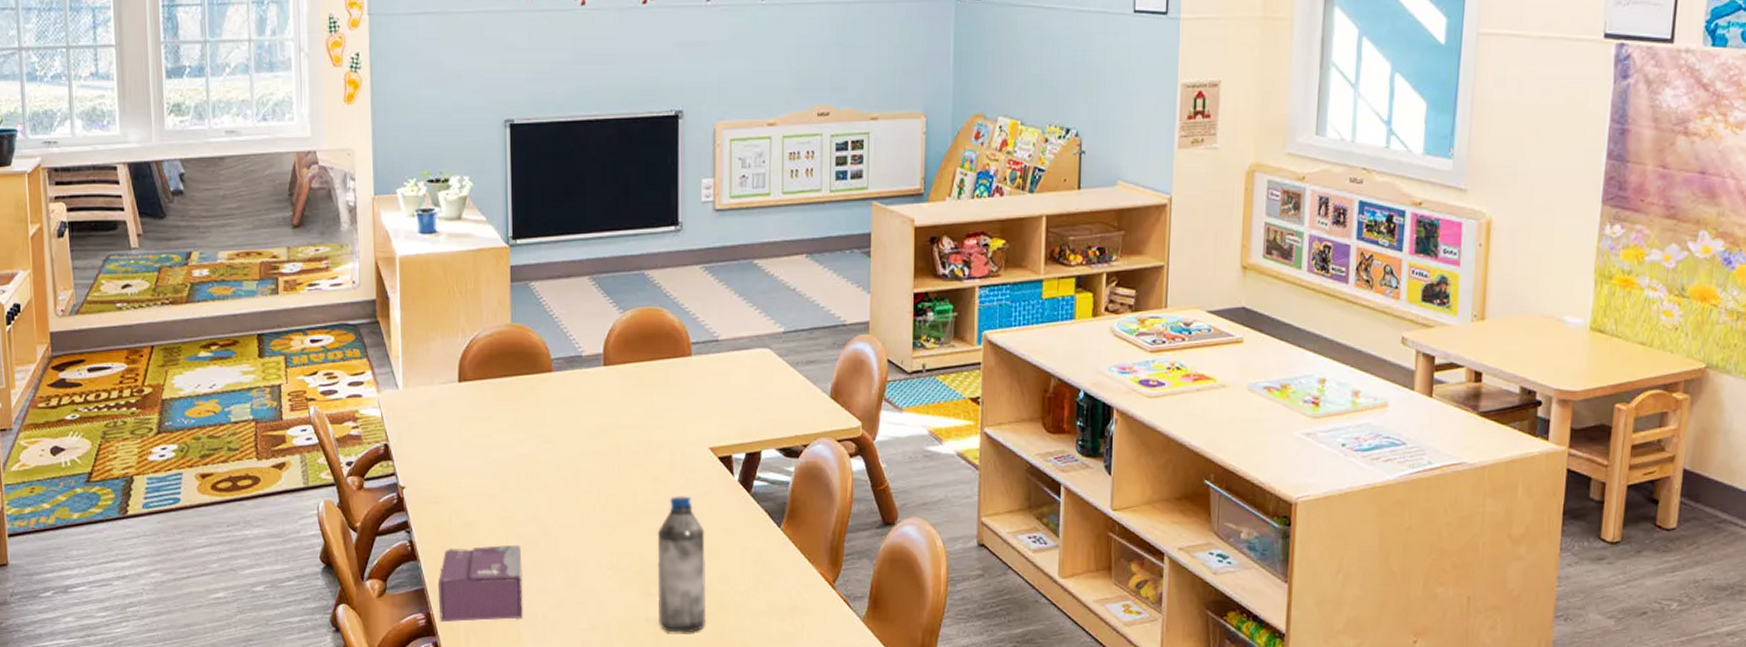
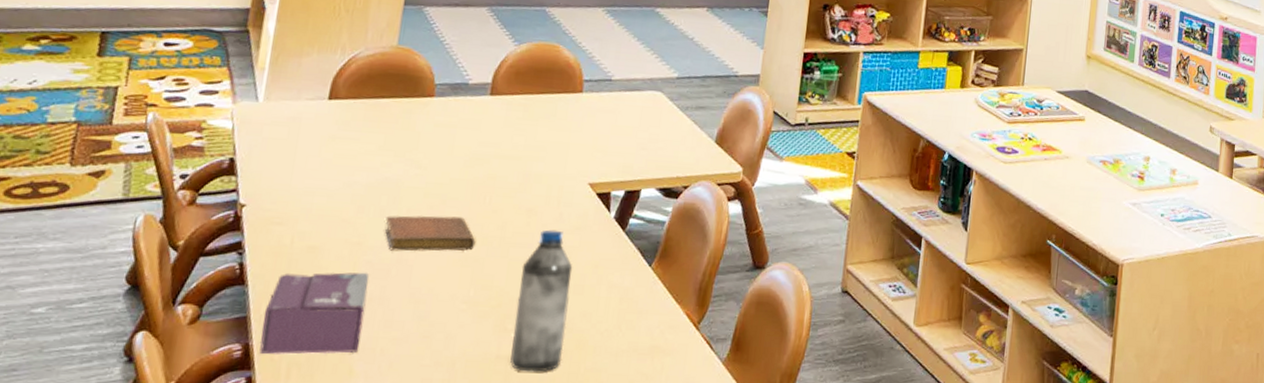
notebook: none [527,488,611,524] -> present [385,215,476,252]

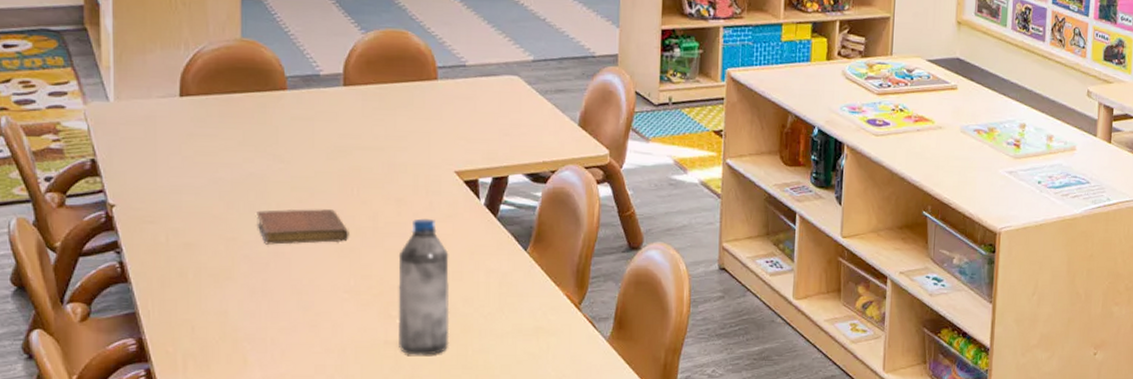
tissue box: present [259,272,370,355] -> none [152,266,250,348]

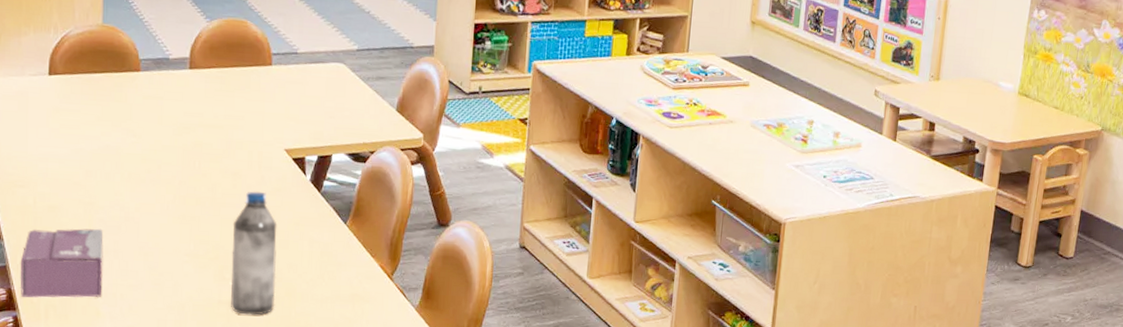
tissue box: none [152,266,250,348] -> present [20,228,104,298]
notebook: present [256,209,349,245] -> none [111,179,191,211]

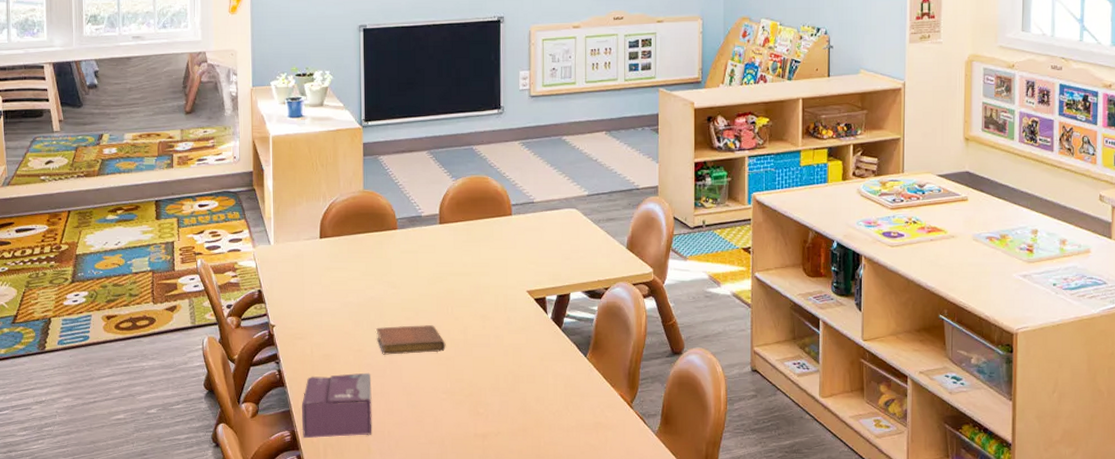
notebook: none [111,179,191,211] -> present [376,325,446,355]
water bottle: present [231,191,277,315] -> none [484,331,526,446]

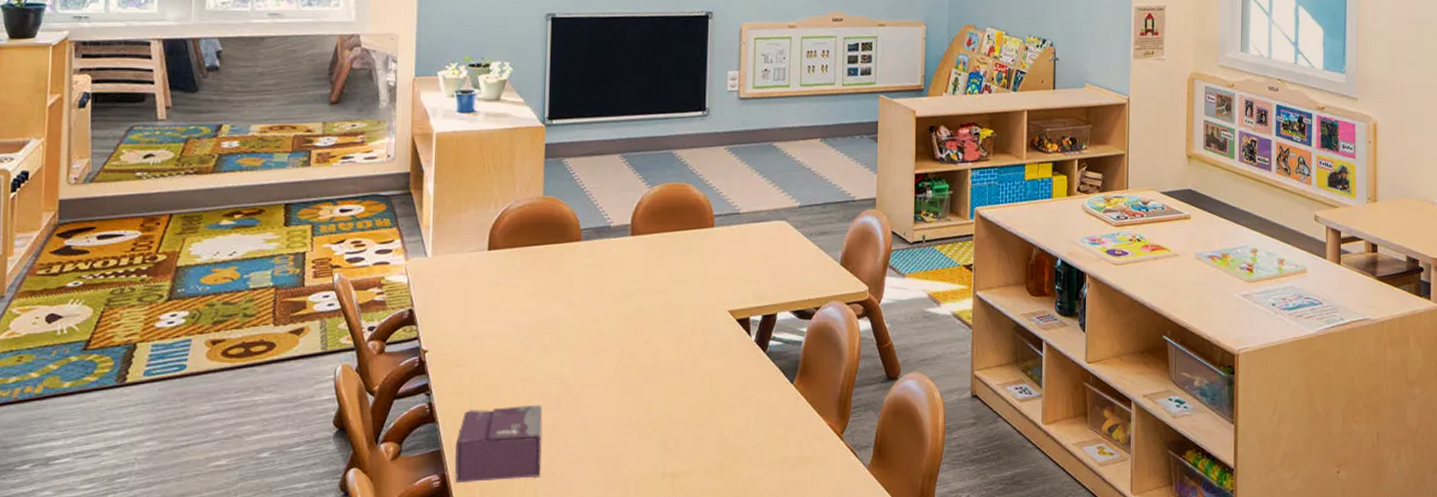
notebook: present [376,325,446,355] -> none [551,349,633,384]

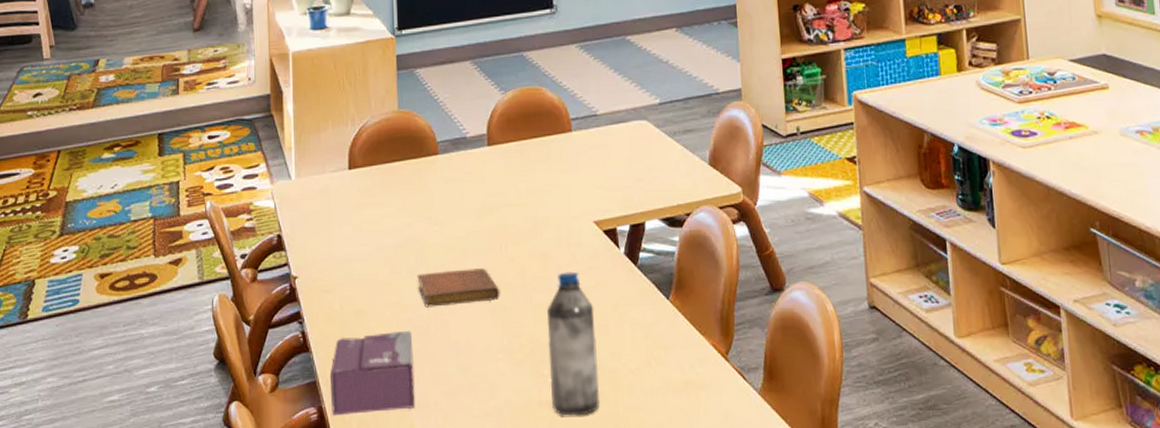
notebook: none [551,349,633,384] -> present [417,268,500,307]
water bottle: none [675,355,722,486] -> present [546,271,601,416]

